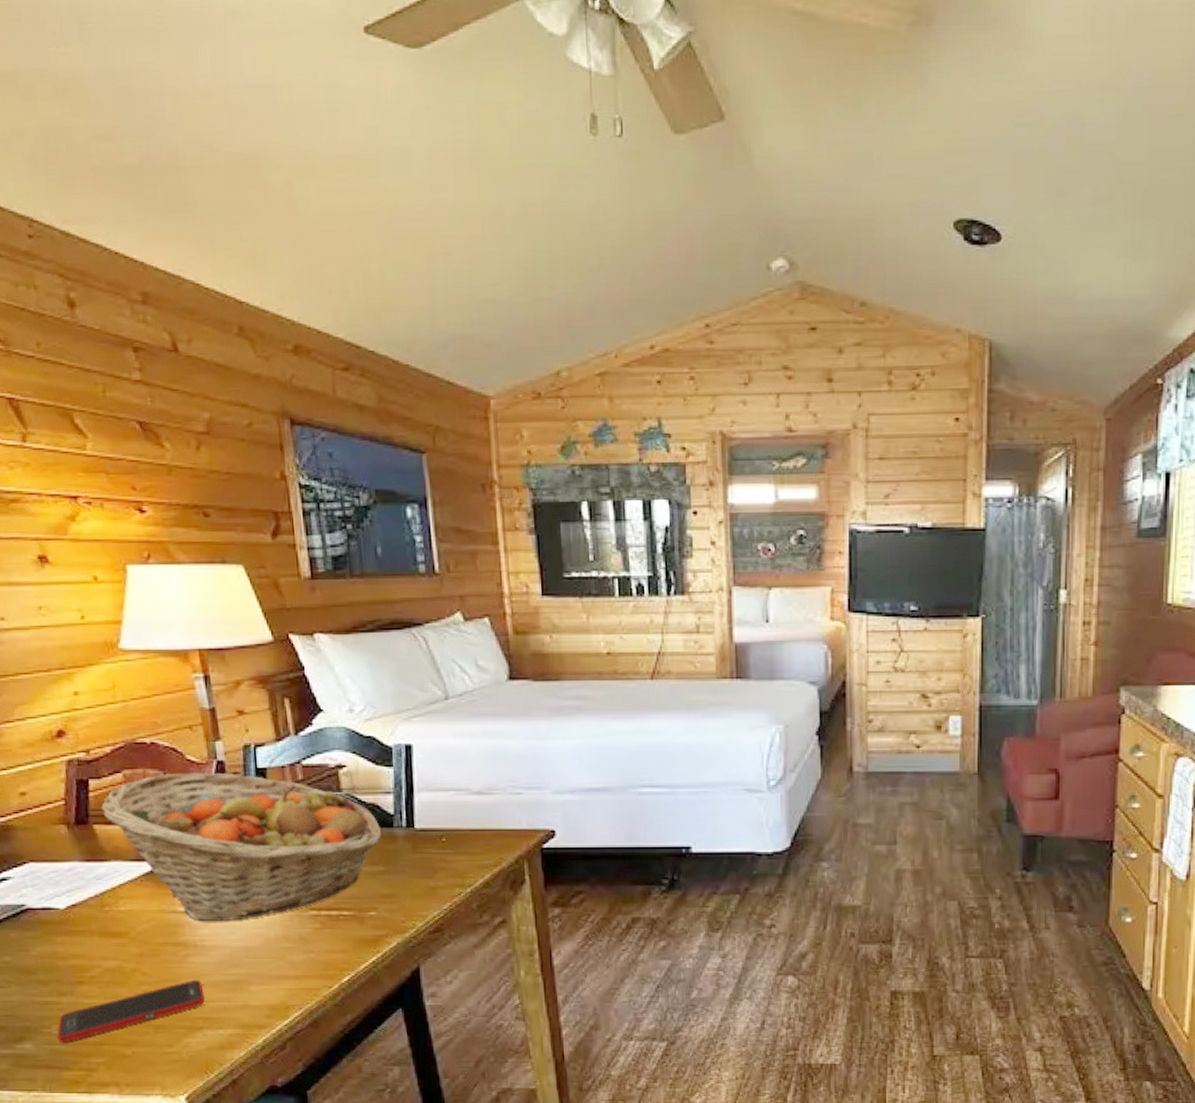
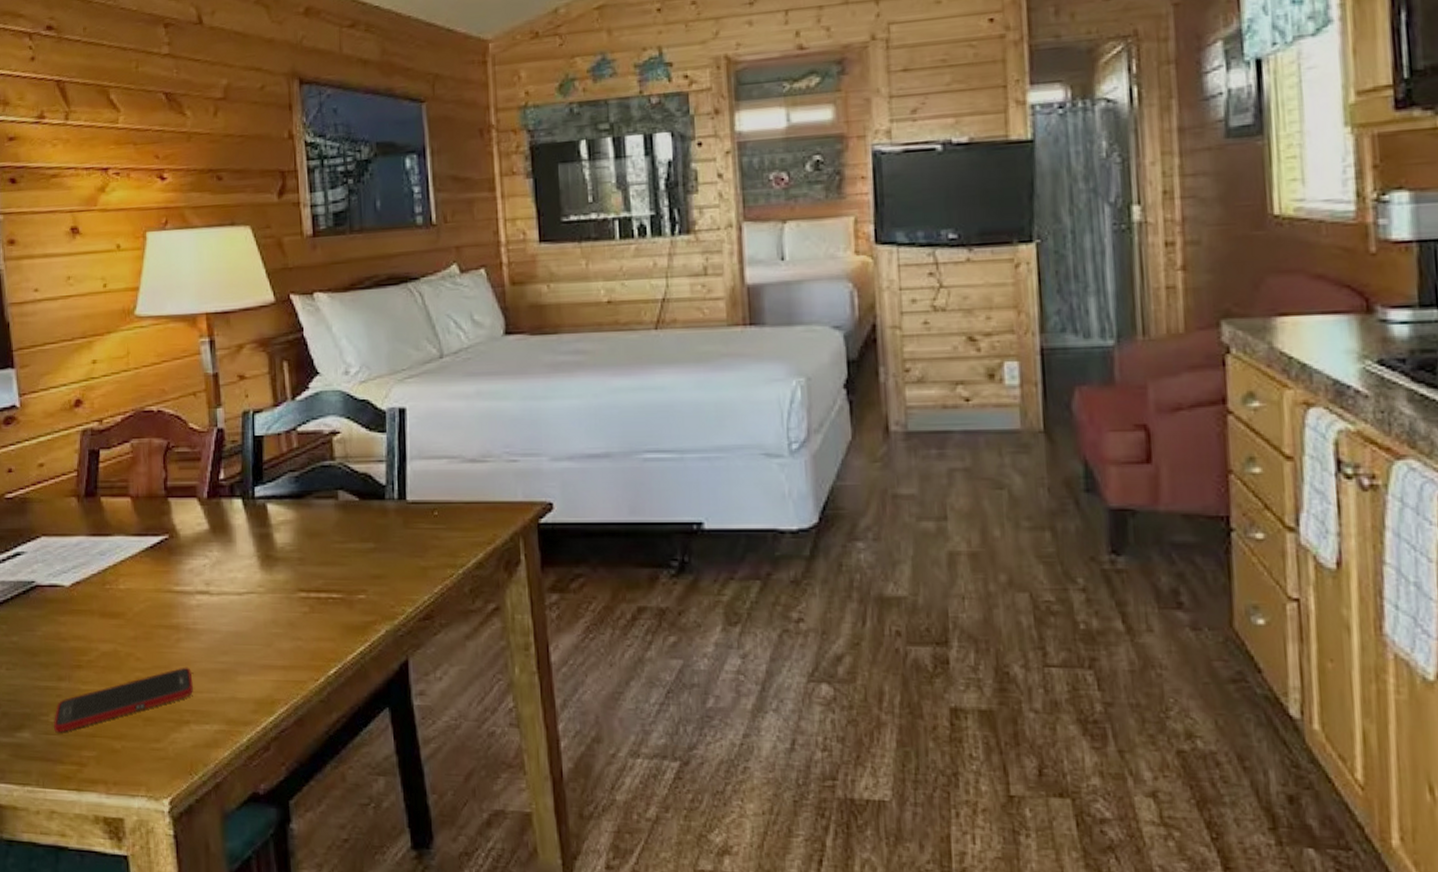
fruit basket: present [101,771,382,921] -> none [109,440,373,602]

